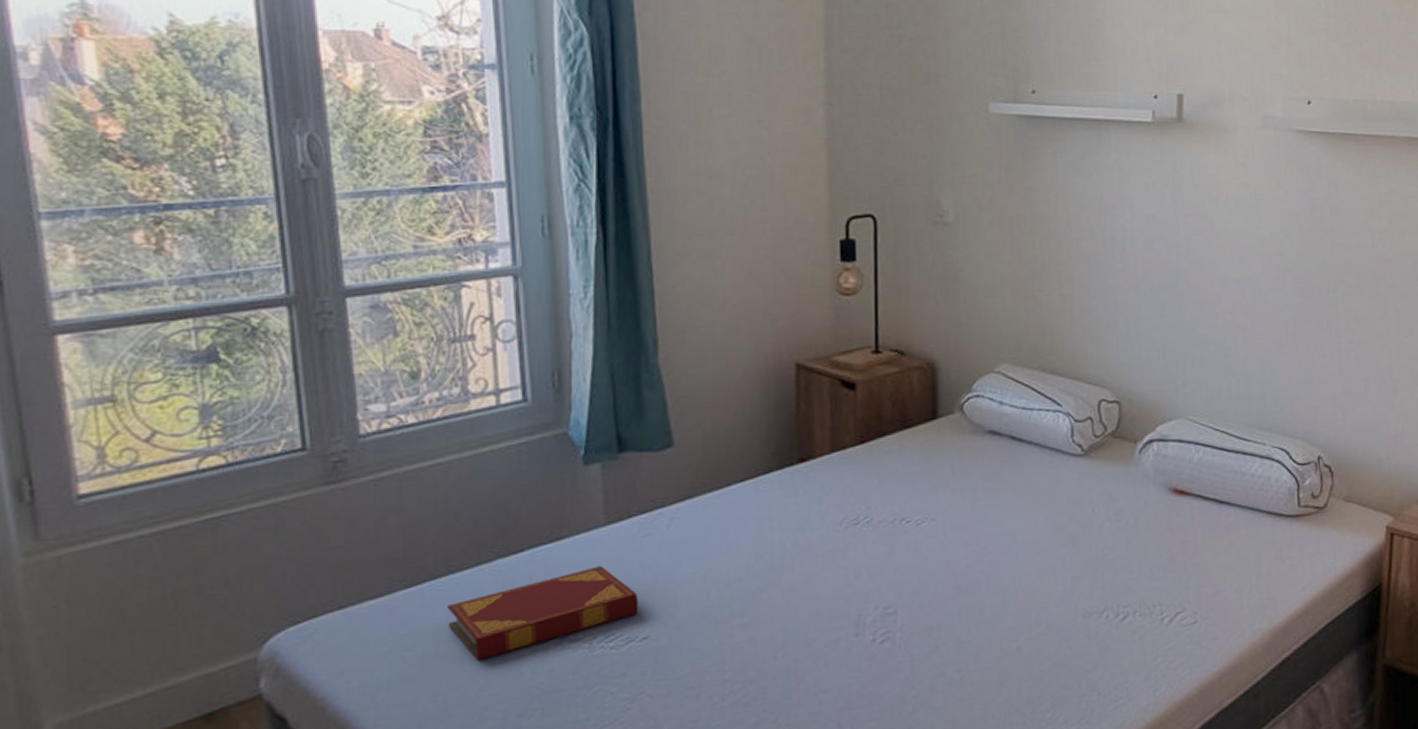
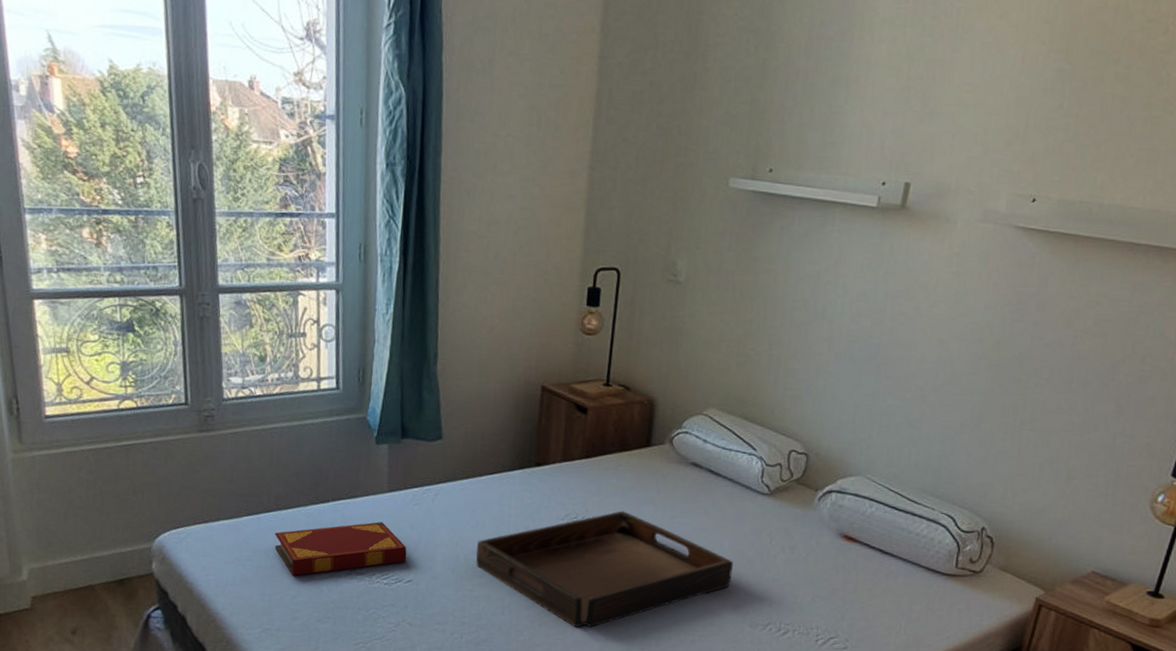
serving tray: none [732,501,1054,658] -> present [476,511,733,627]

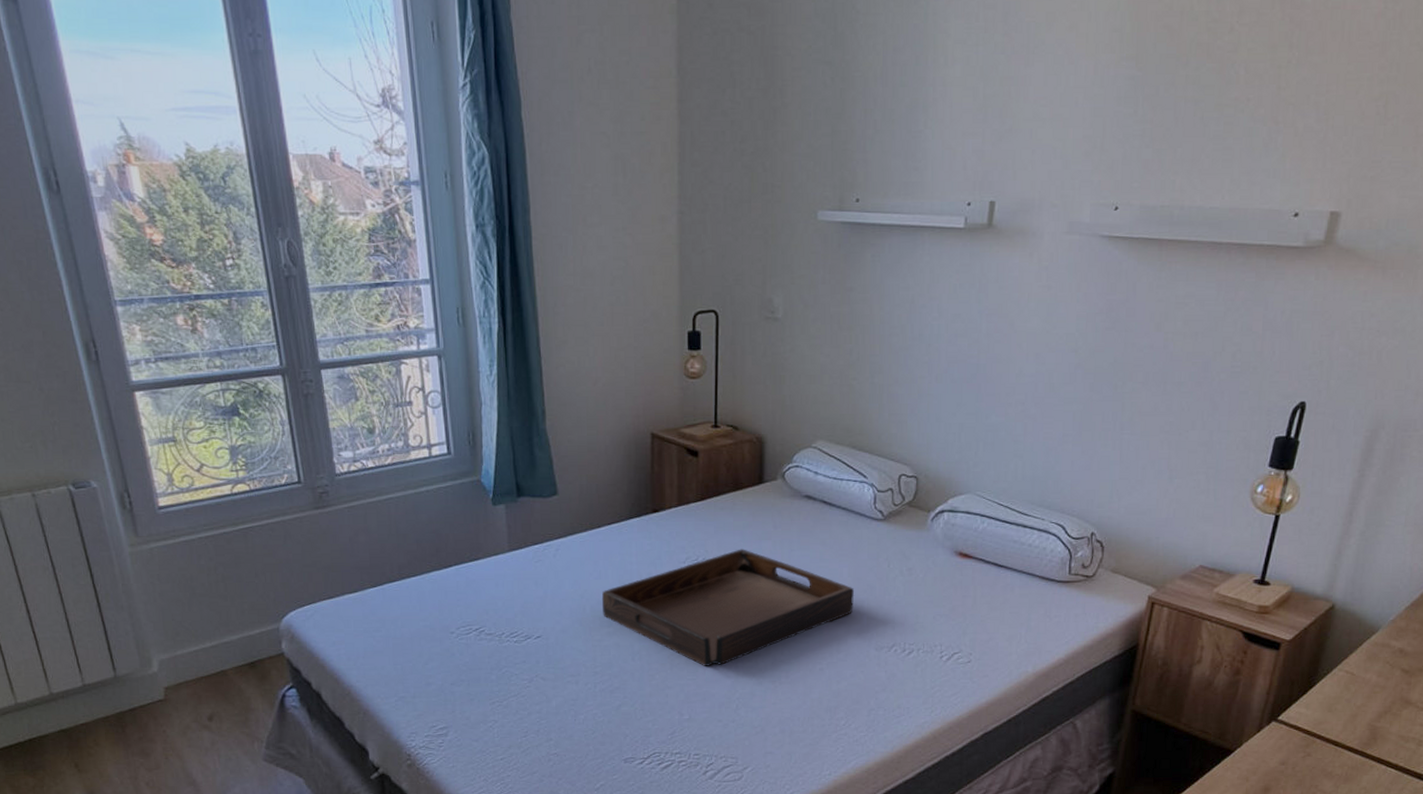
hardback book: present [274,522,407,576] -> none [401,582,534,642]

